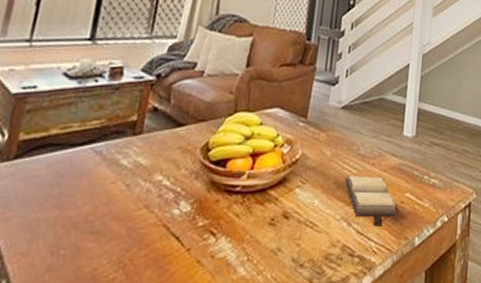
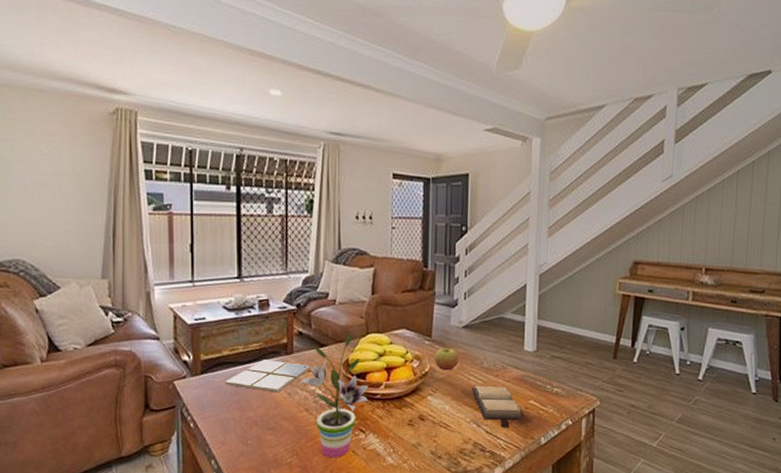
drink coaster: none [45,141,162,184] -> present [225,360,311,393]
potted plant: none [142,111,229,270] -> present [298,333,369,457]
apple: none [307,131,335,158] -> present [434,348,459,371]

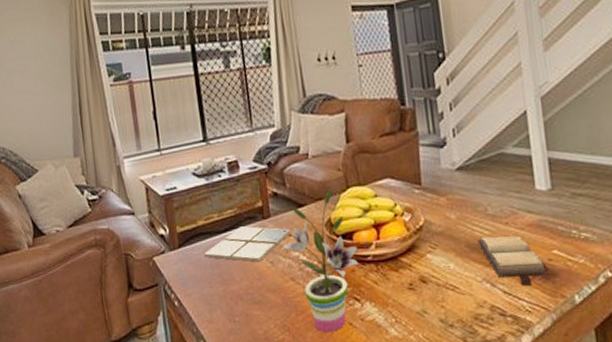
apple: present [434,348,459,371] -> none [427,195,458,222]

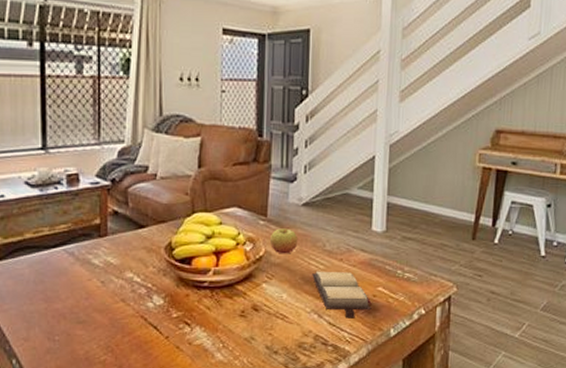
drink coaster: present [204,226,291,262] -> none [28,243,128,281]
potted plant: present [280,188,360,332] -> none [113,212,195,354]
apple: none [427,195,458,222] -> present [269,228,298,254]

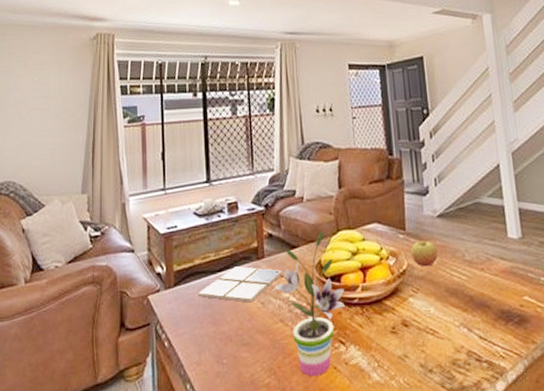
drink coaster: none [28,243,128,281] -> present [198,266,283,303]
potted plant: none [113,212,195,354] -> present [271,231,346,376]
hardback book: present [312,271,372,319] -> none [456,282,521,331]

